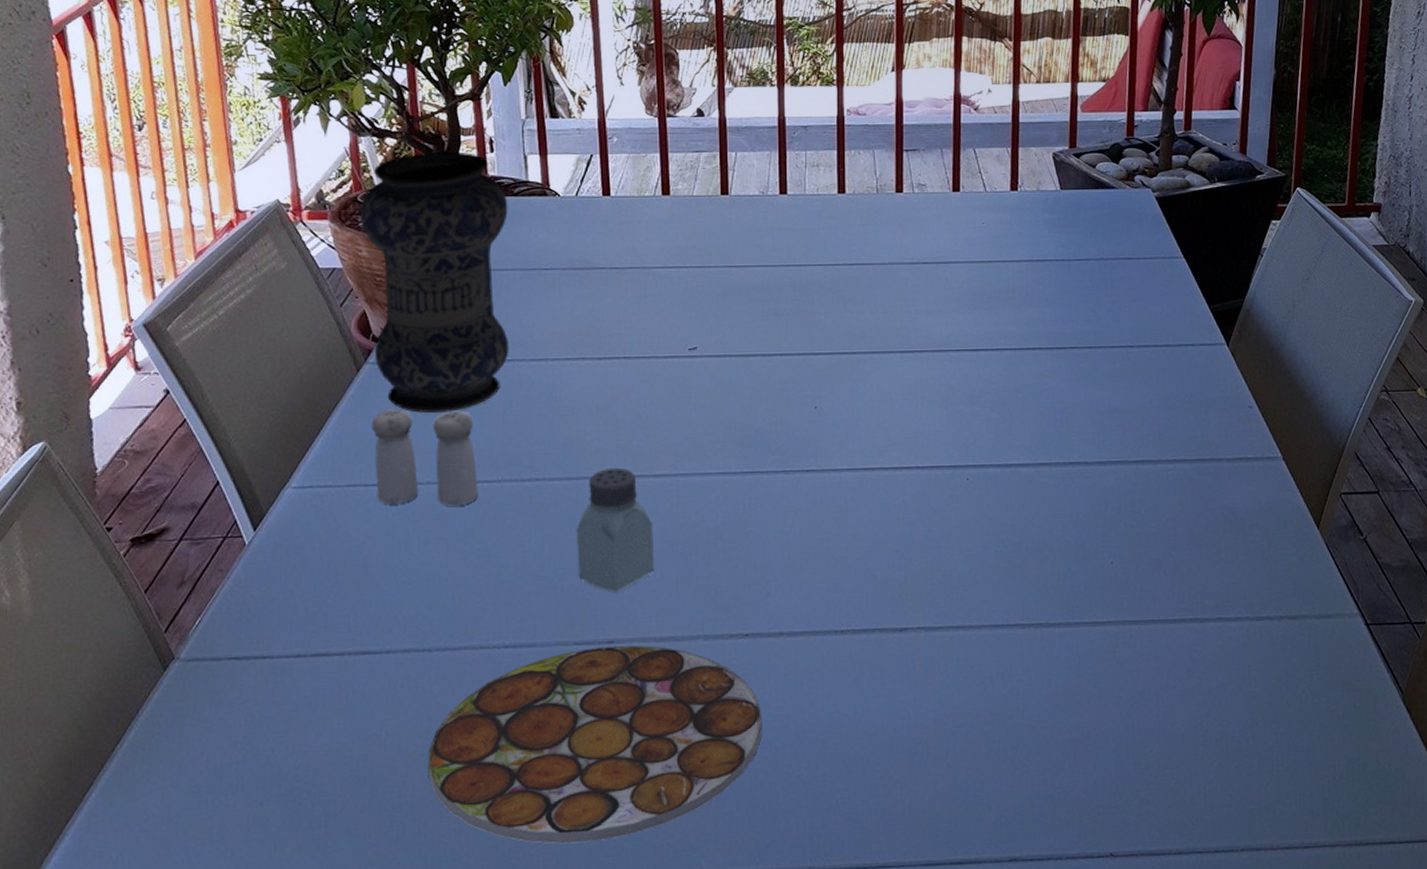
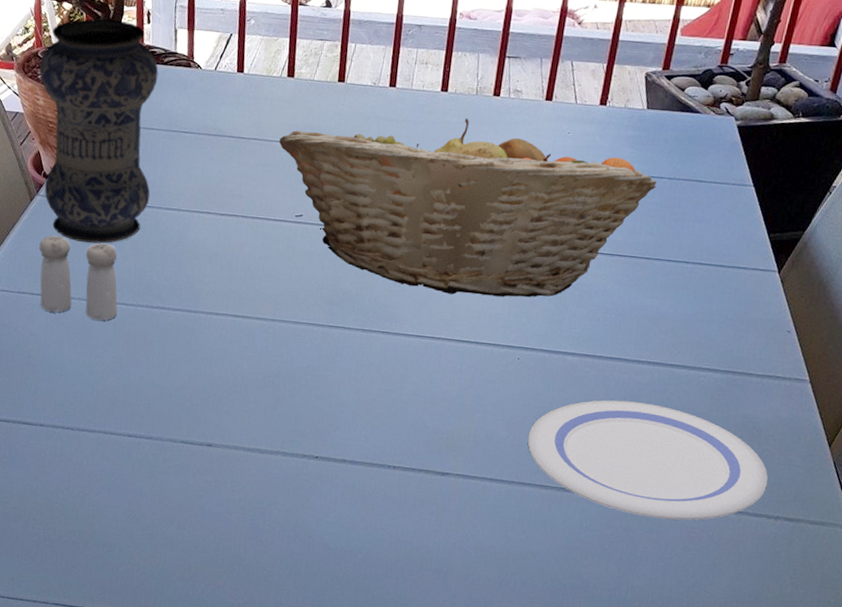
plate: present [428,645,763,844] -> none [65,447,321,592]
saltshaker: present [576,468,655,593] -> none [189,307,252,408]
fruit basket: none [661,219,1084,416] -> present [279,118,657,298]
plate: none [992,509,1263,642] -> present [527,400,769,521]

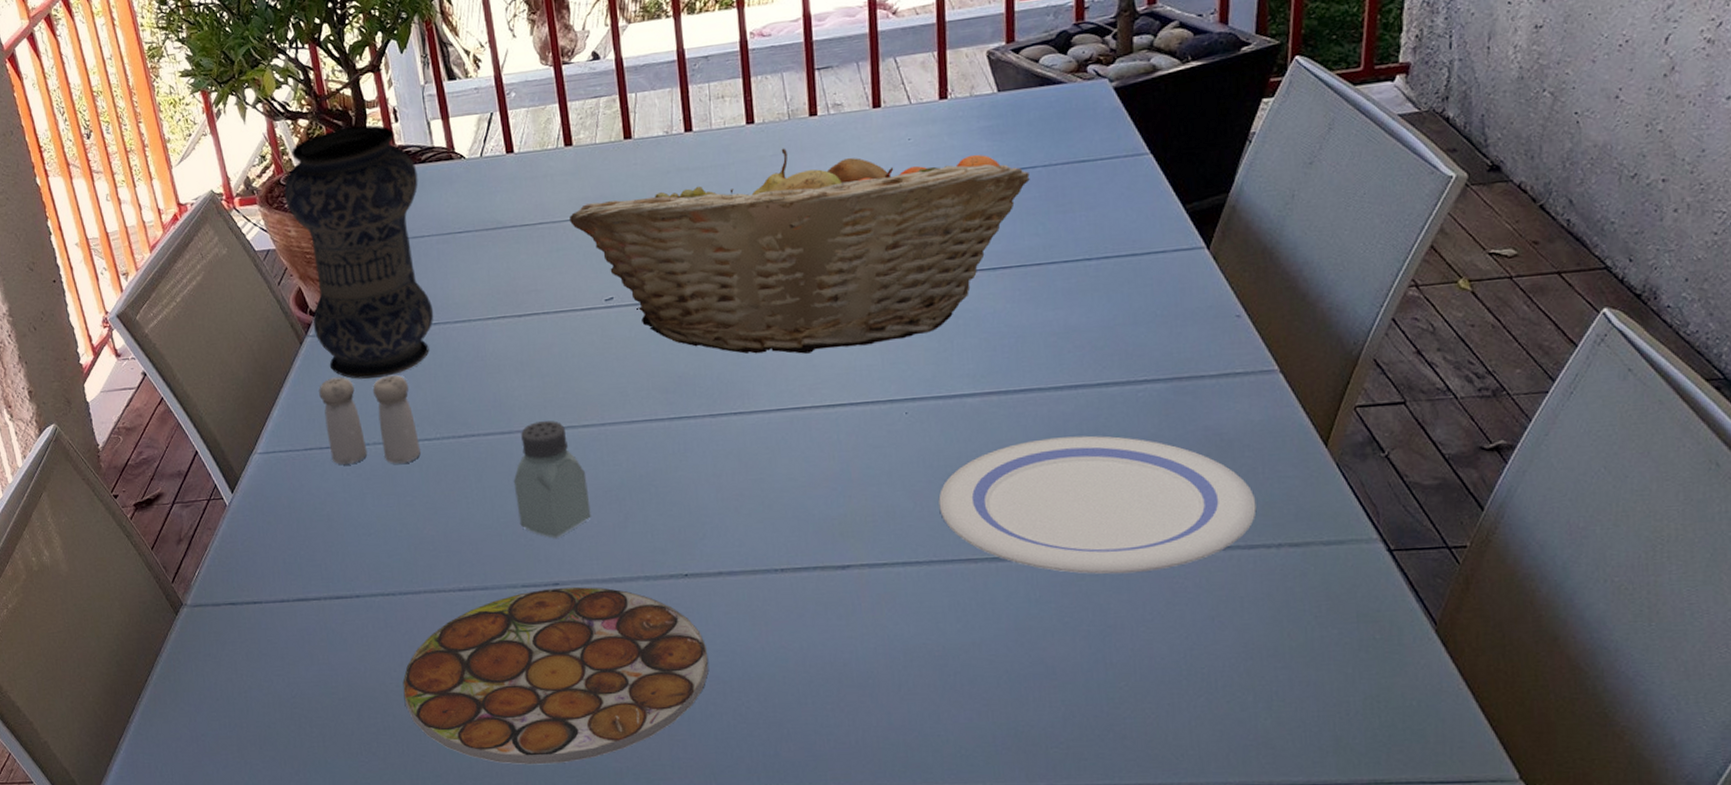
plate: none [65,447,321,592] -> present [402,586,709,765]
saltshaker: none [189,307,252,408] -> present [513,421,591,538]

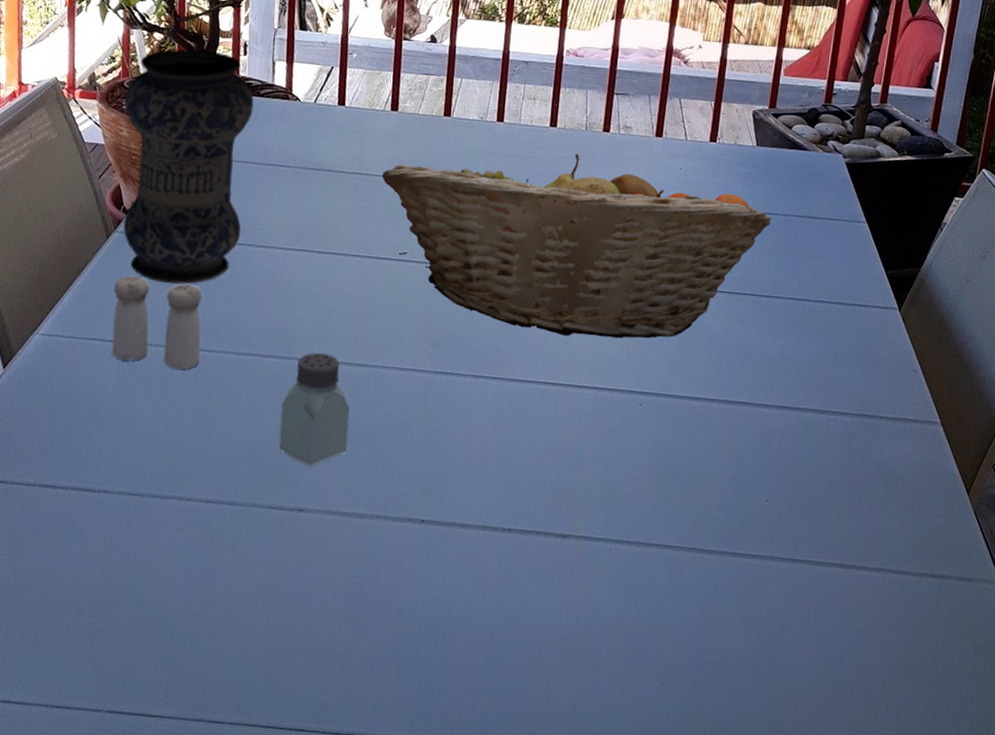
plate: present [402,586,709,765] -> none [128,513,428,689]
plate: present [938,435,1257,574] -> none [654,448,909,581]

